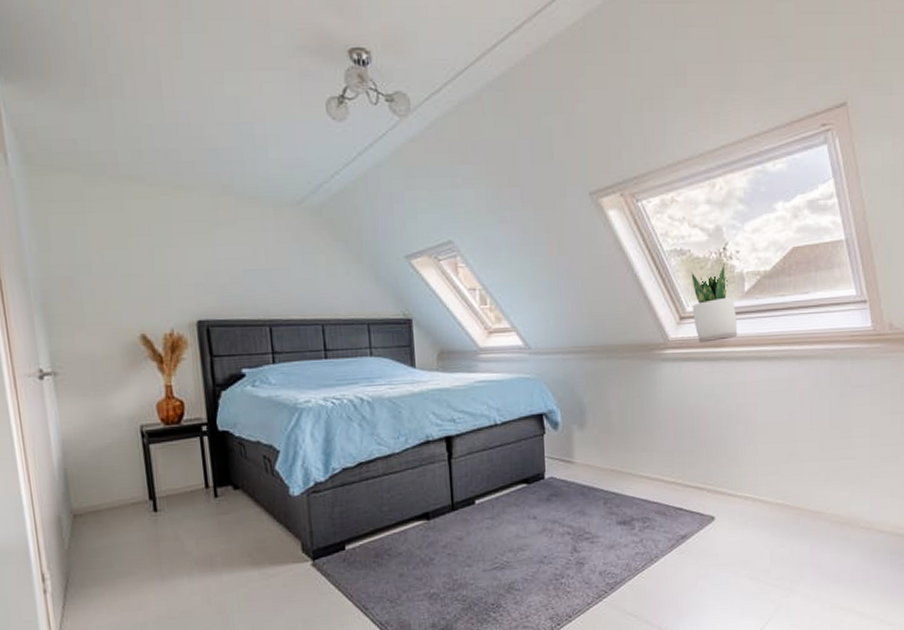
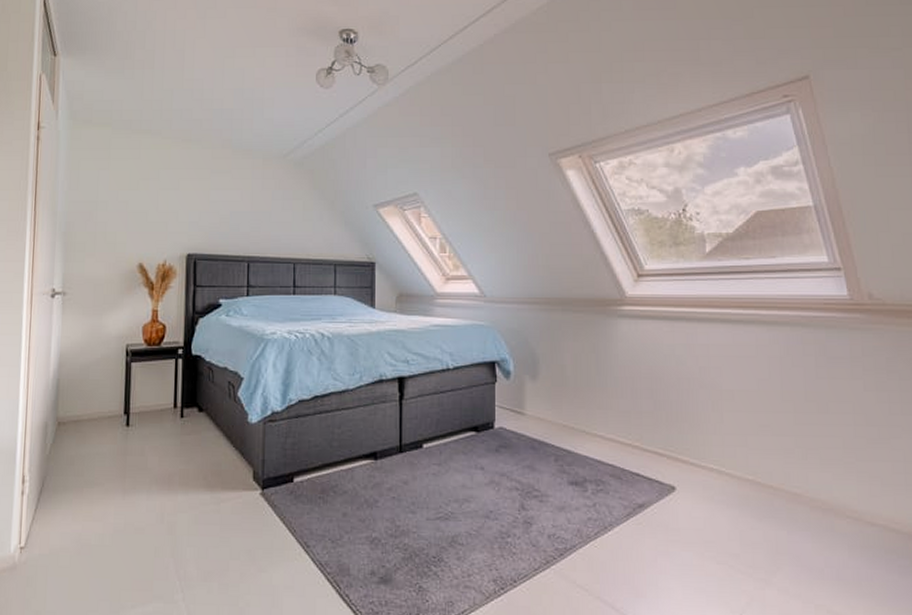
planter: present [691,262,738,343] -> none [649,223,699,301]

